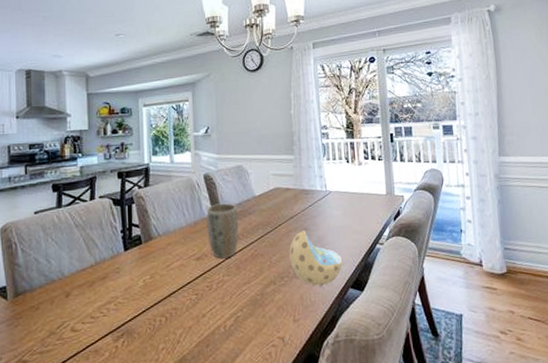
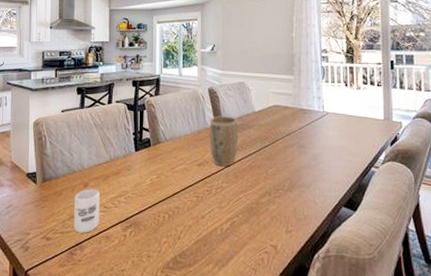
cup: none [55,298,87,351] -> present [74,188,100,233]
bowl: present [289,230,343,286] -> none [285,147,337,202]

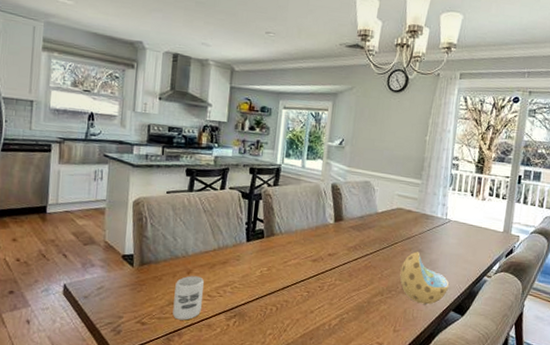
plant pot: present [209,116,239,167] -> none [326,213,359,265]
bowl: none [285,147,337,202] -> present [399,252,450,305]

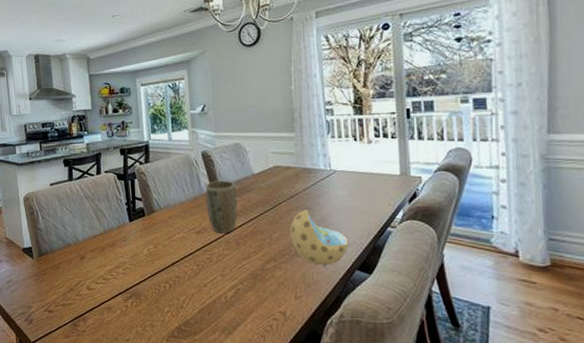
cup: present [172,275,204,320] -> none [72,261,100,305]
plant pot: none [326,213,359,265] -> present [205,180,238,234]

